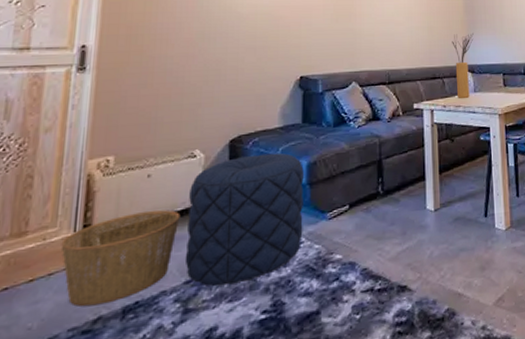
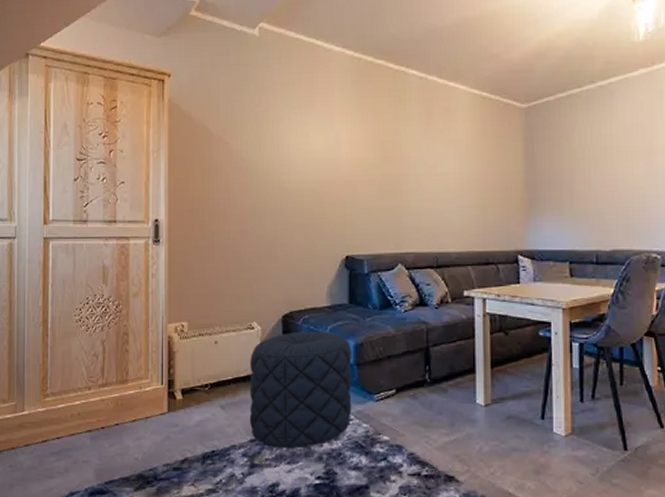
basket: present [61,209,180,307] -> none [153,374,244,449]
vase: present [452,32,474,99] -> none [509,212,535,289]

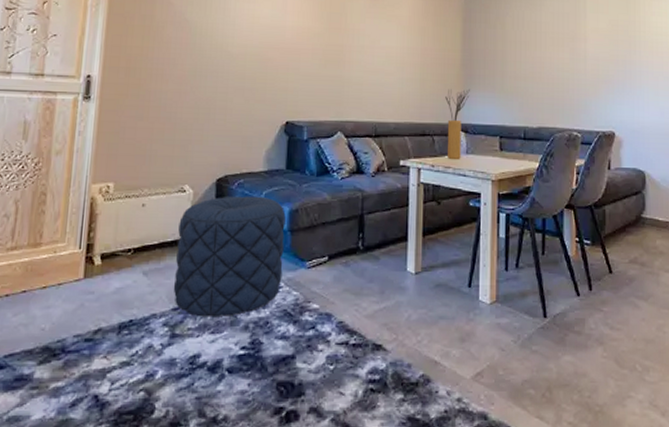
vase: none [509,212,535,289] -> present [445,88,470,160]

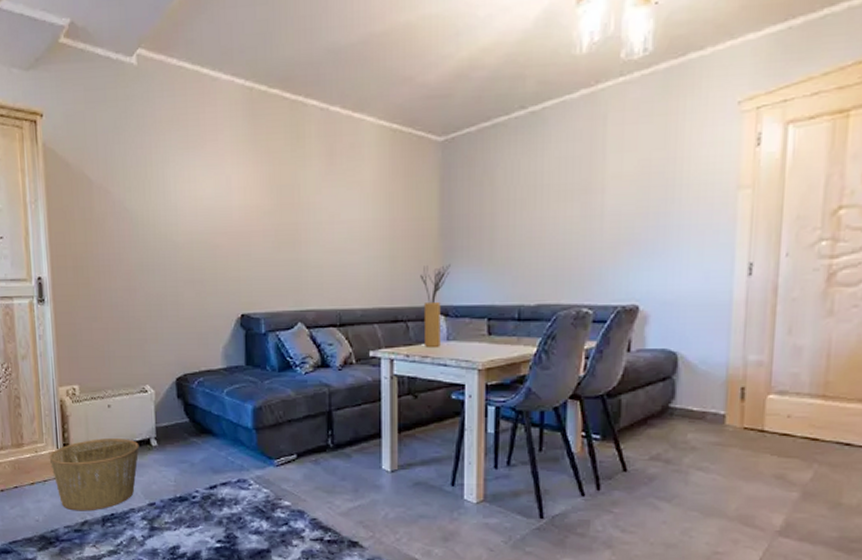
basket: none [68,238,170,318] -> present [49,438,139,511]
pouf: present [174,196,286,316] -> none [145,394,251,512]

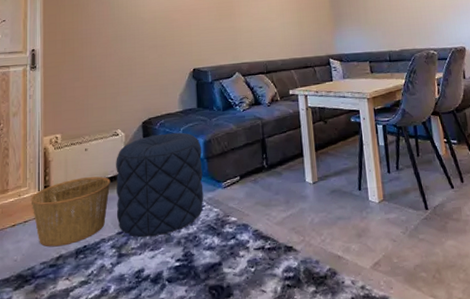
pouf: none [145,394,251,512] -> present [116,132,204,237]
vase: present [420,263,450,349] -> none [320,25,340,86]

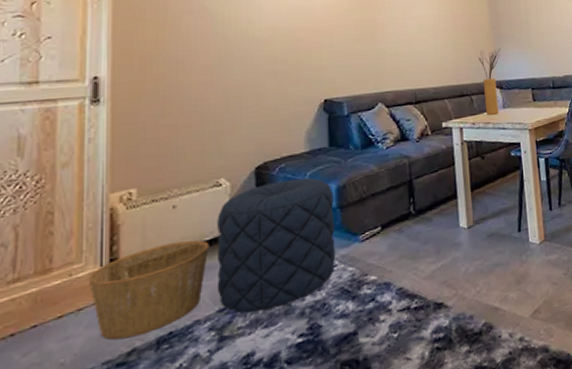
vase: none [320,25,340,86] -> present [478,48,501,116]

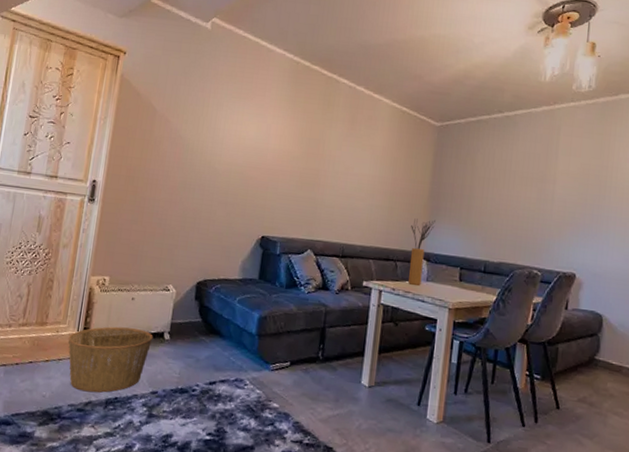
pouf: present [217,177,336,313] -> none [154,298,255,404]

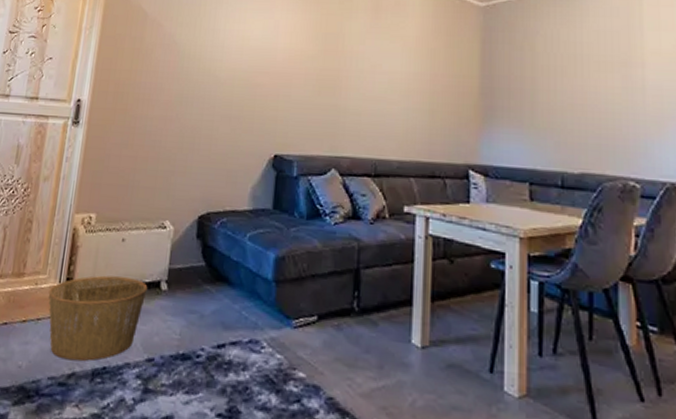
vase: present [408,218,436,287] -> none [460,122,491,210]

